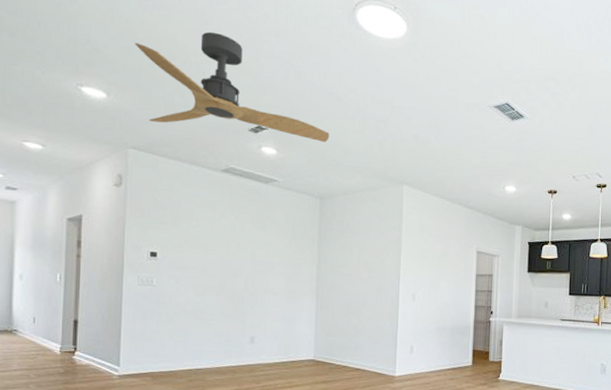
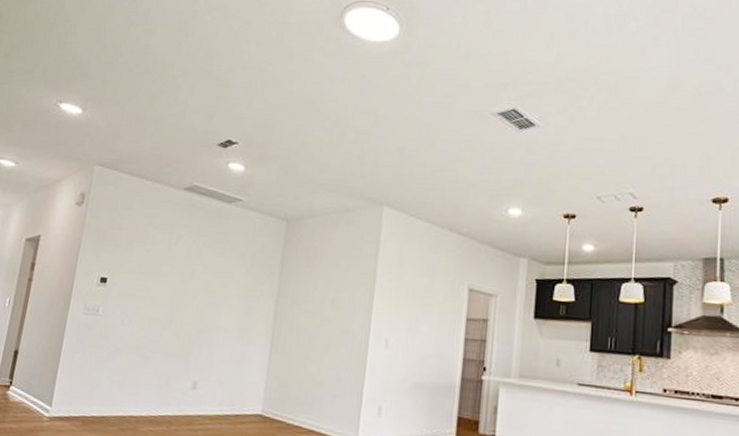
ceiling fan: present [135,31,330,143] -> none [116,43,304,158]

